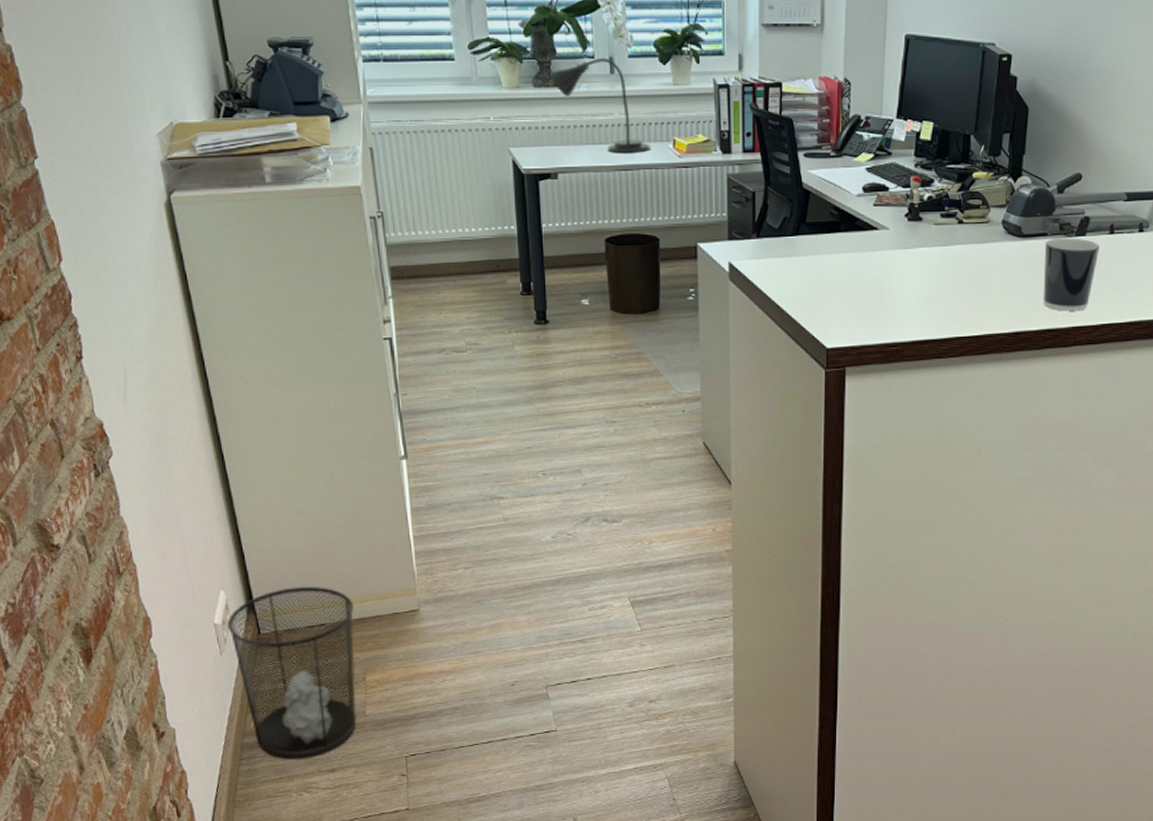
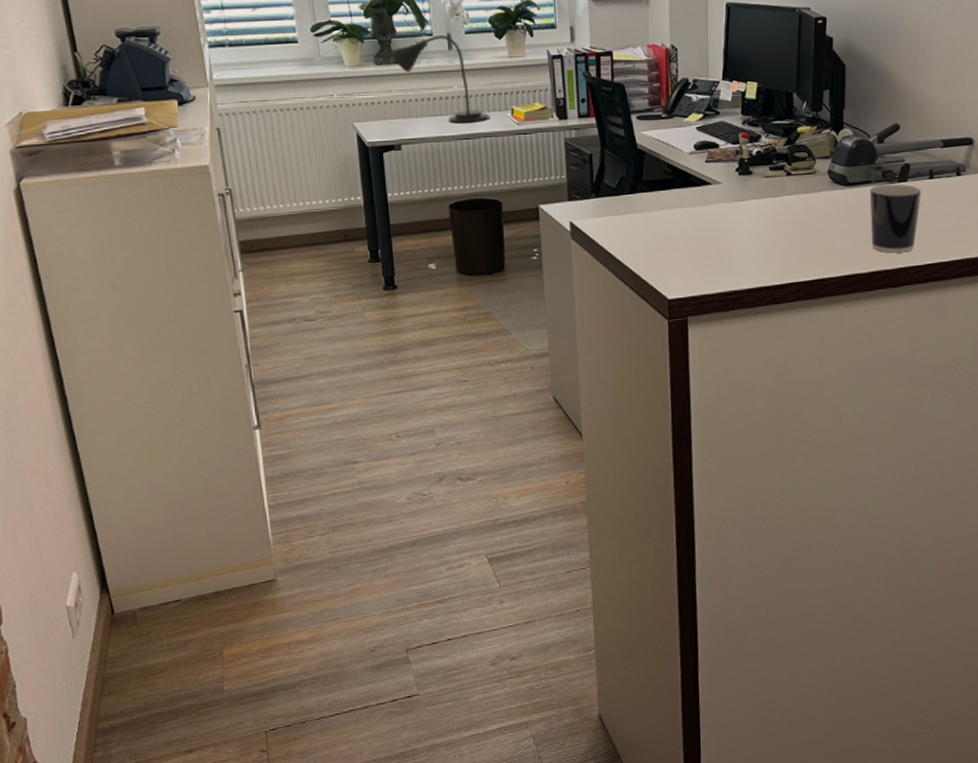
waste bin: present [227,587,357,760] -> none [80,562,214,743]

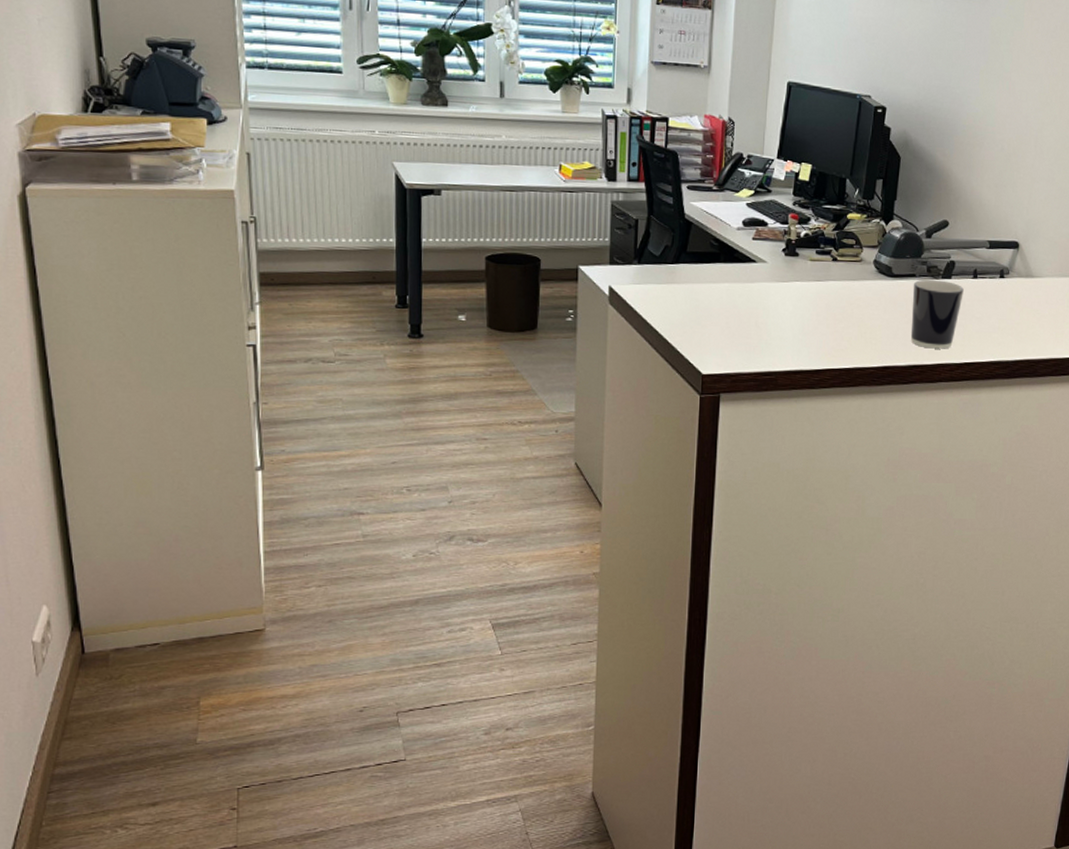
desk lamp: present [391,35,490,123] -> none [440,82,537,175]

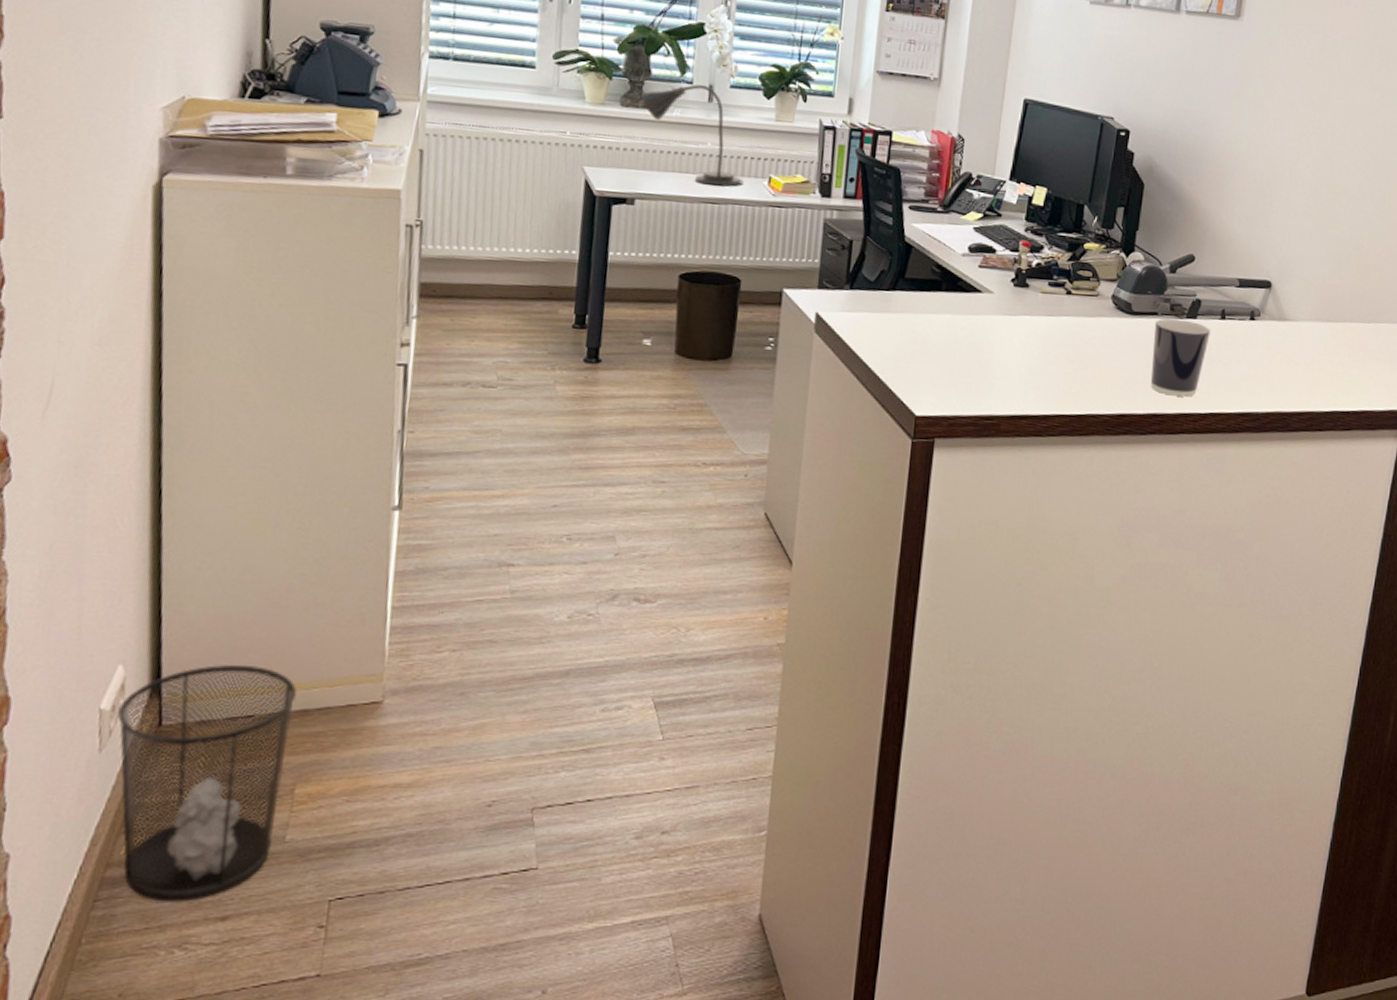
waste bin: none [48,603,193,792] -> present [117,665,297,902]
desk lamp: none [440,82,537,175] -> present [641,84,744,187]

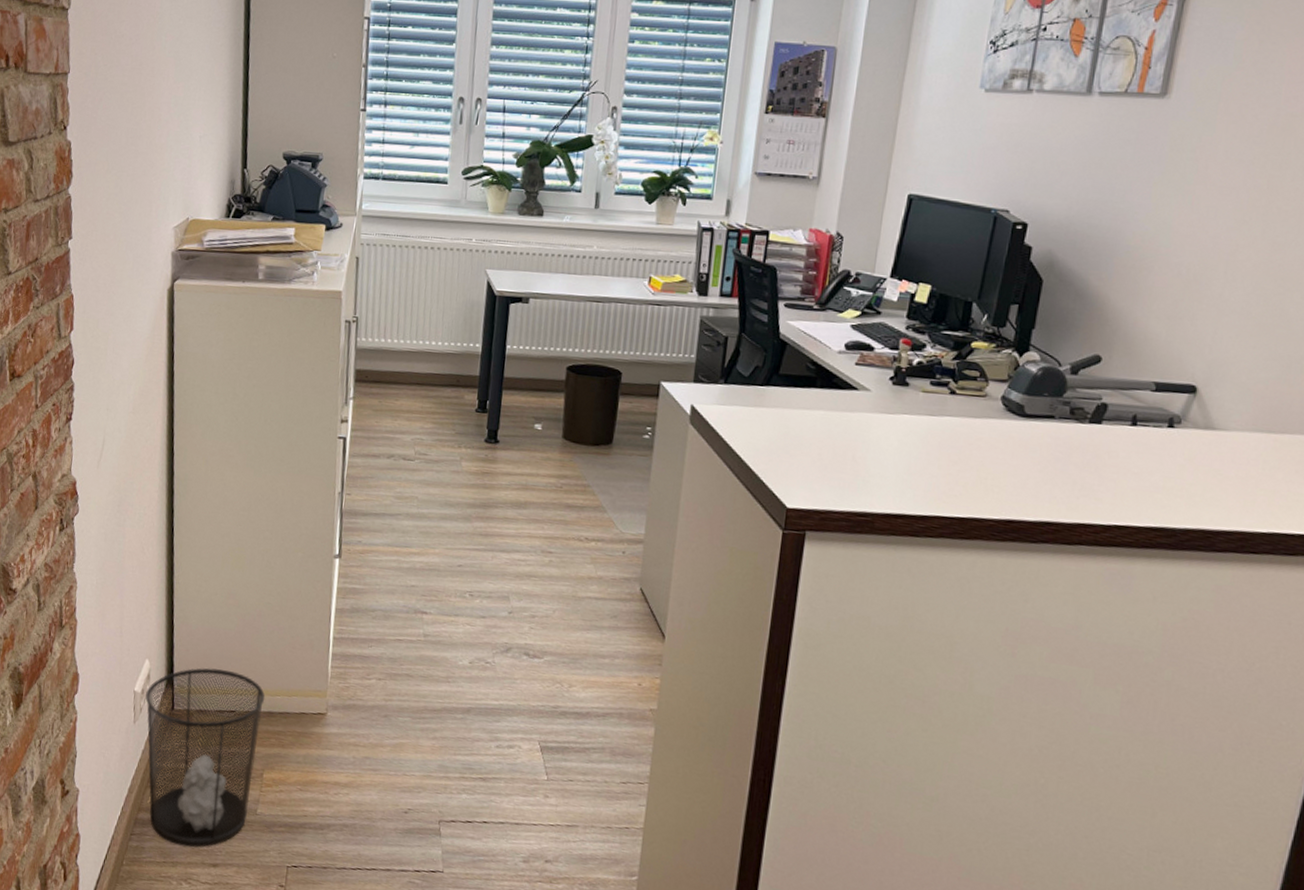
desk lamp: present [641,84,744,187] -> none [536,193,626,286]
mug: present [1150,318,1210,397] -> none [1043,422,1118,507]

